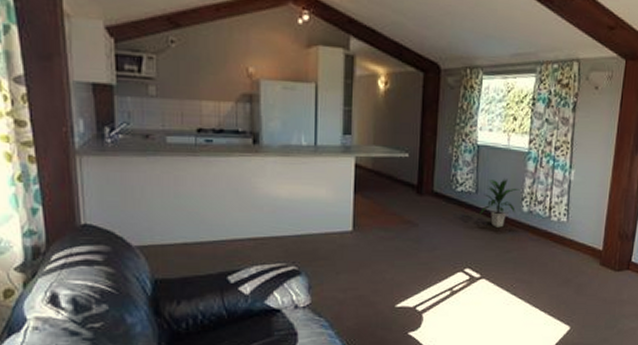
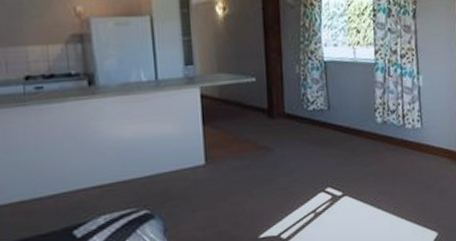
indoor plant: present [478,179,521,228] -> none [333,92,372,142]

